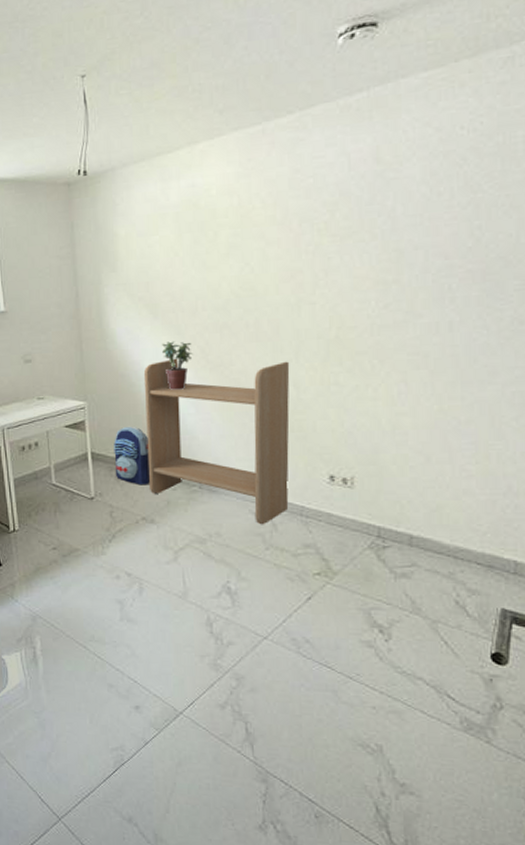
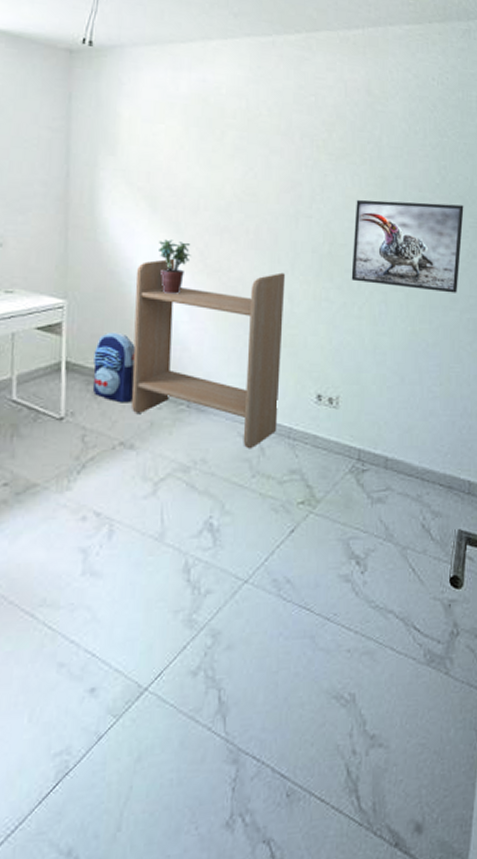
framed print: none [363,267,506,366] -> present [351,199,464,293]

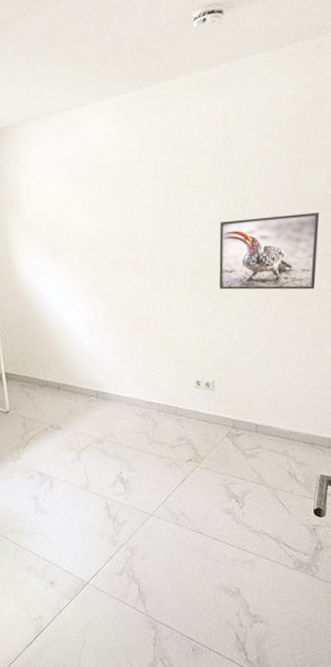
backpack: present [92,331,135,403] -> none [24,348,56,399]
bookshelf: present [131,258,286,449] -> none [46,289,166,425]
potted plant: present [159,239,191,294] -> none [61,275,87,317]

